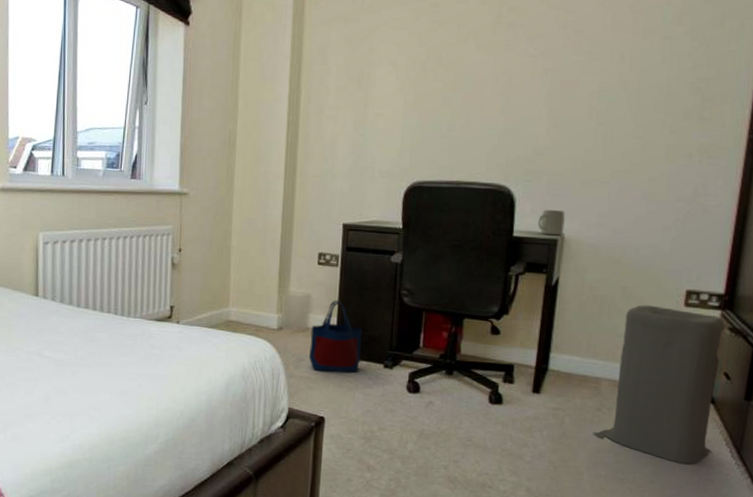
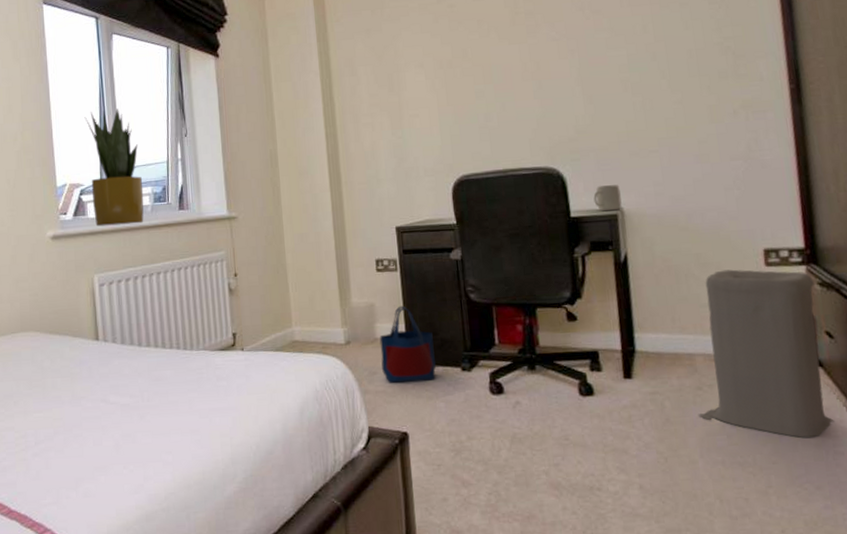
planter: none [43,65,97,187] -> present [84,108,144,227]

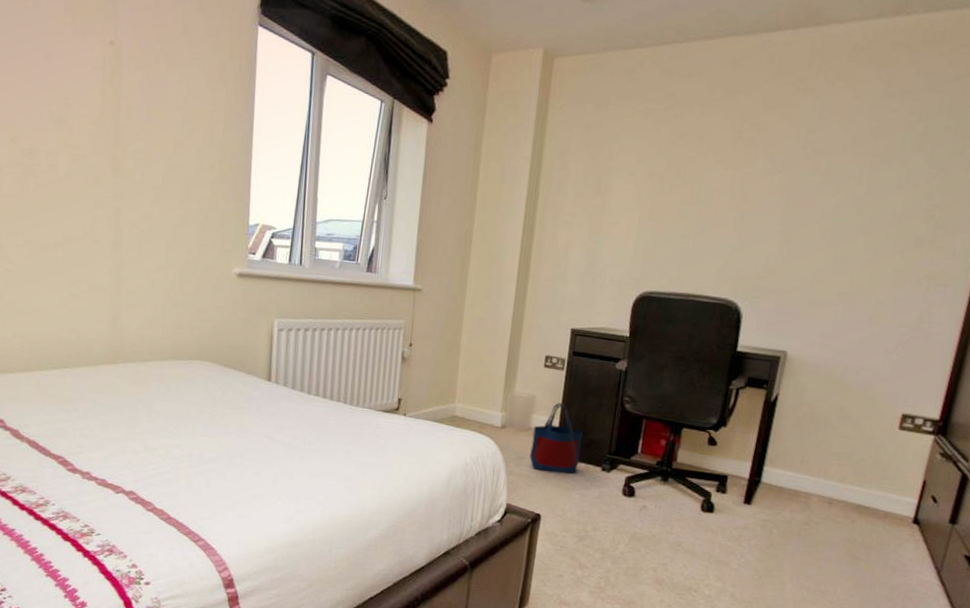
planter: present [84,108,144,227] -> none [282,154,336,278]
mug: present [593,185,622,211] -> none [762,327,790,353]
laundry basket: present [698,269,835,439] -> none [799,425,937,582]

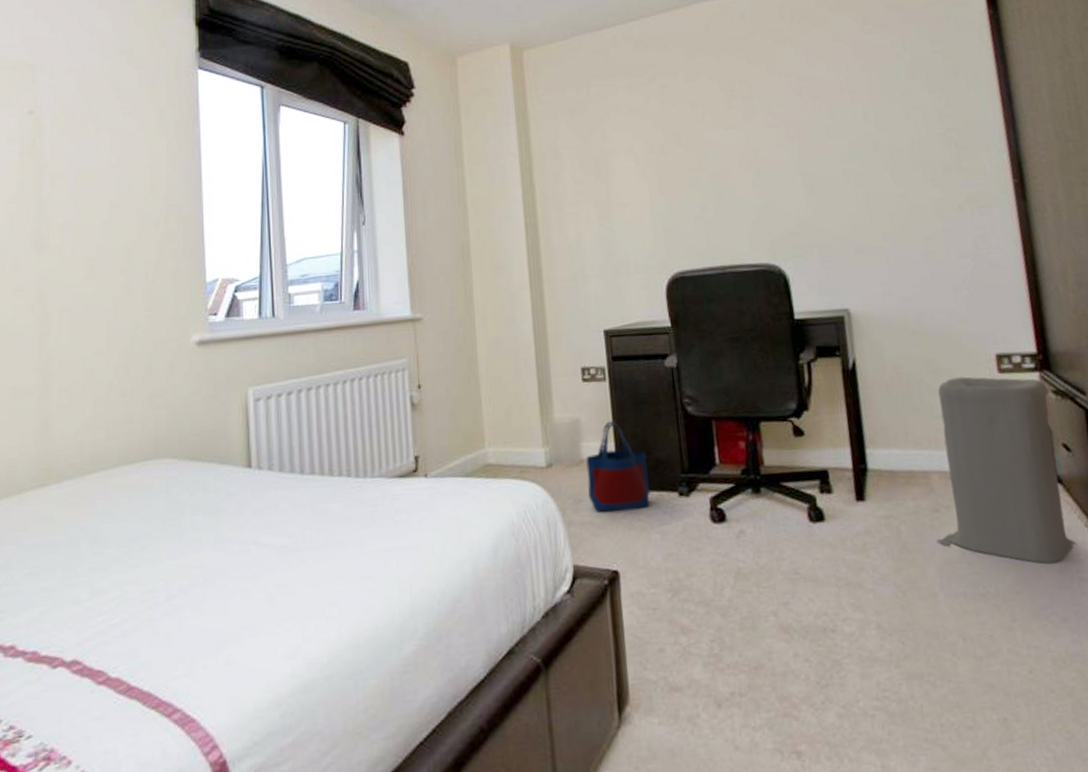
laundry basket: none [799,425,937,582] -> present [936,376,1077,564]

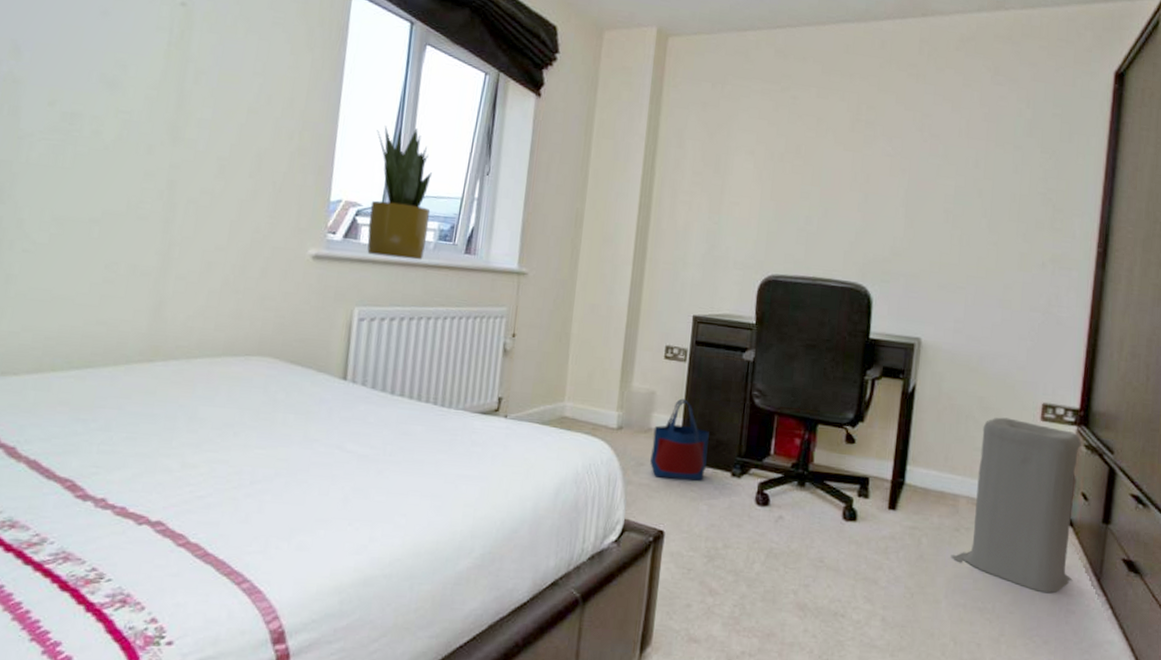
planter: none [243,191,312,330] -> present [367,126,432,260]

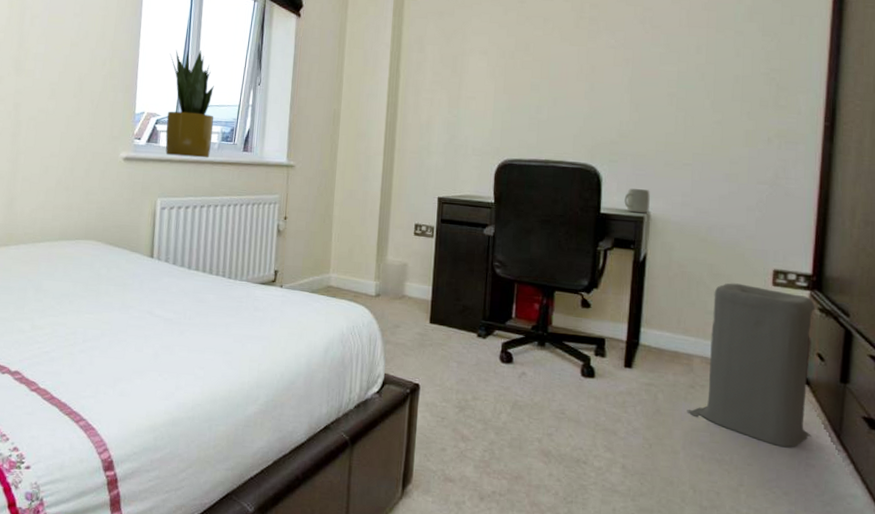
tote bag: present [650,398,709,481] -> none [405,269,456,341]
mug: none [895,312,922,340] -> present [624,188,650,214]

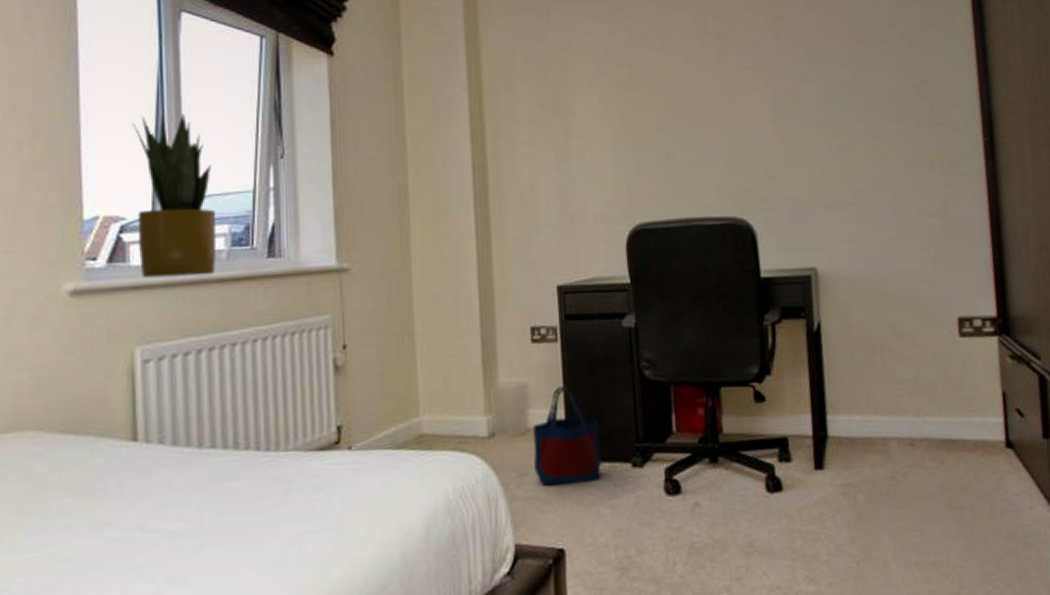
tote bag: none [405,269,456,341] -> present [532,386,601,486]
mug: present [624,188,650,214] -> none [785,241,816,272]
laundry basket: present [687,283,815,448] -> none [891,340,1024,530]

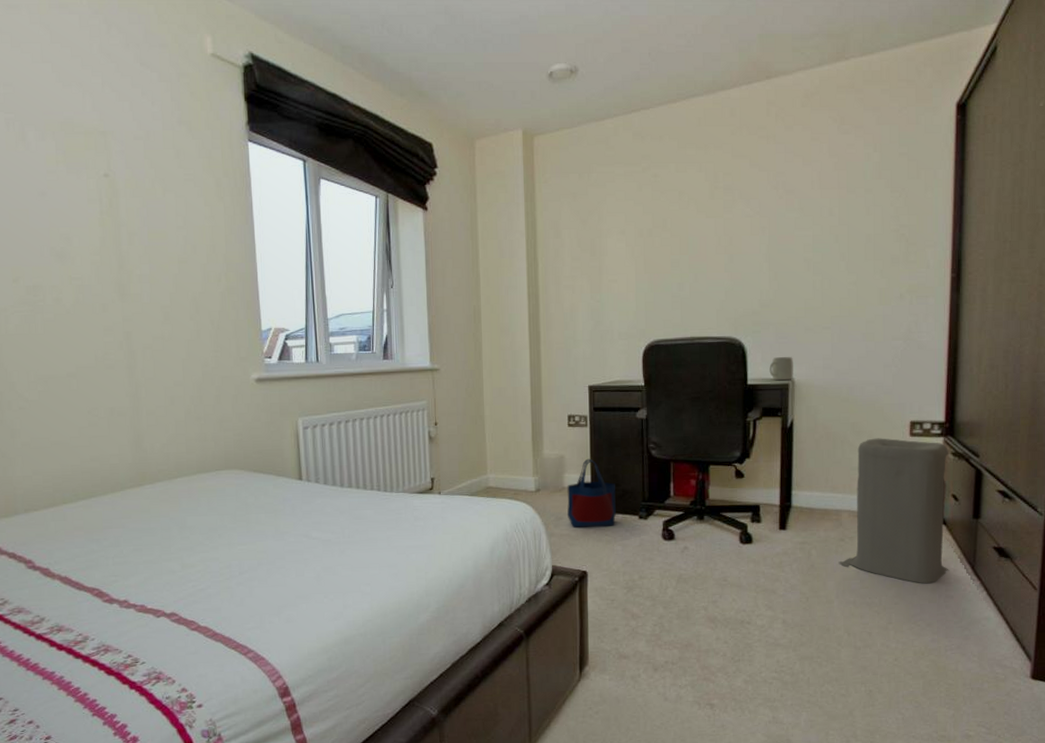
planter: present [132,114,217,278] -> none [290,255,349,372]
mug: none [785,241,816,272] -> present [769,357,793,381]
laundry basket: none [891,340,1024,530] -> present [838,438,949,584]

